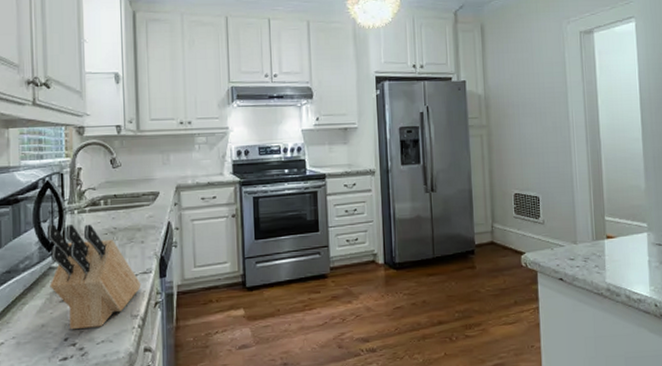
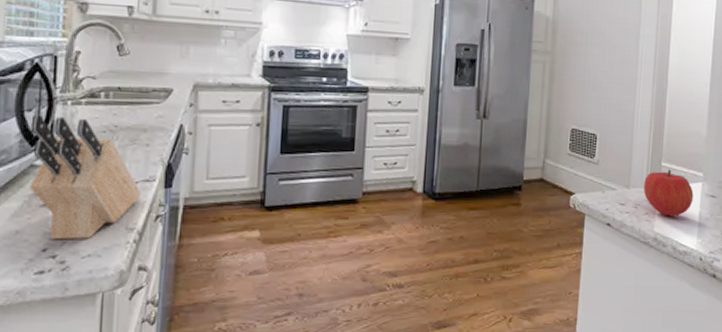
fruit: none [590,222,641,267] -> present [643,169,694,217]

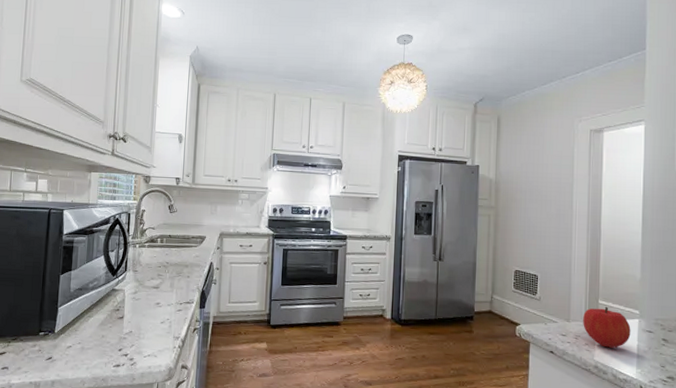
knife block: present [29,115,142,240] -> none [111,254,184,343]

